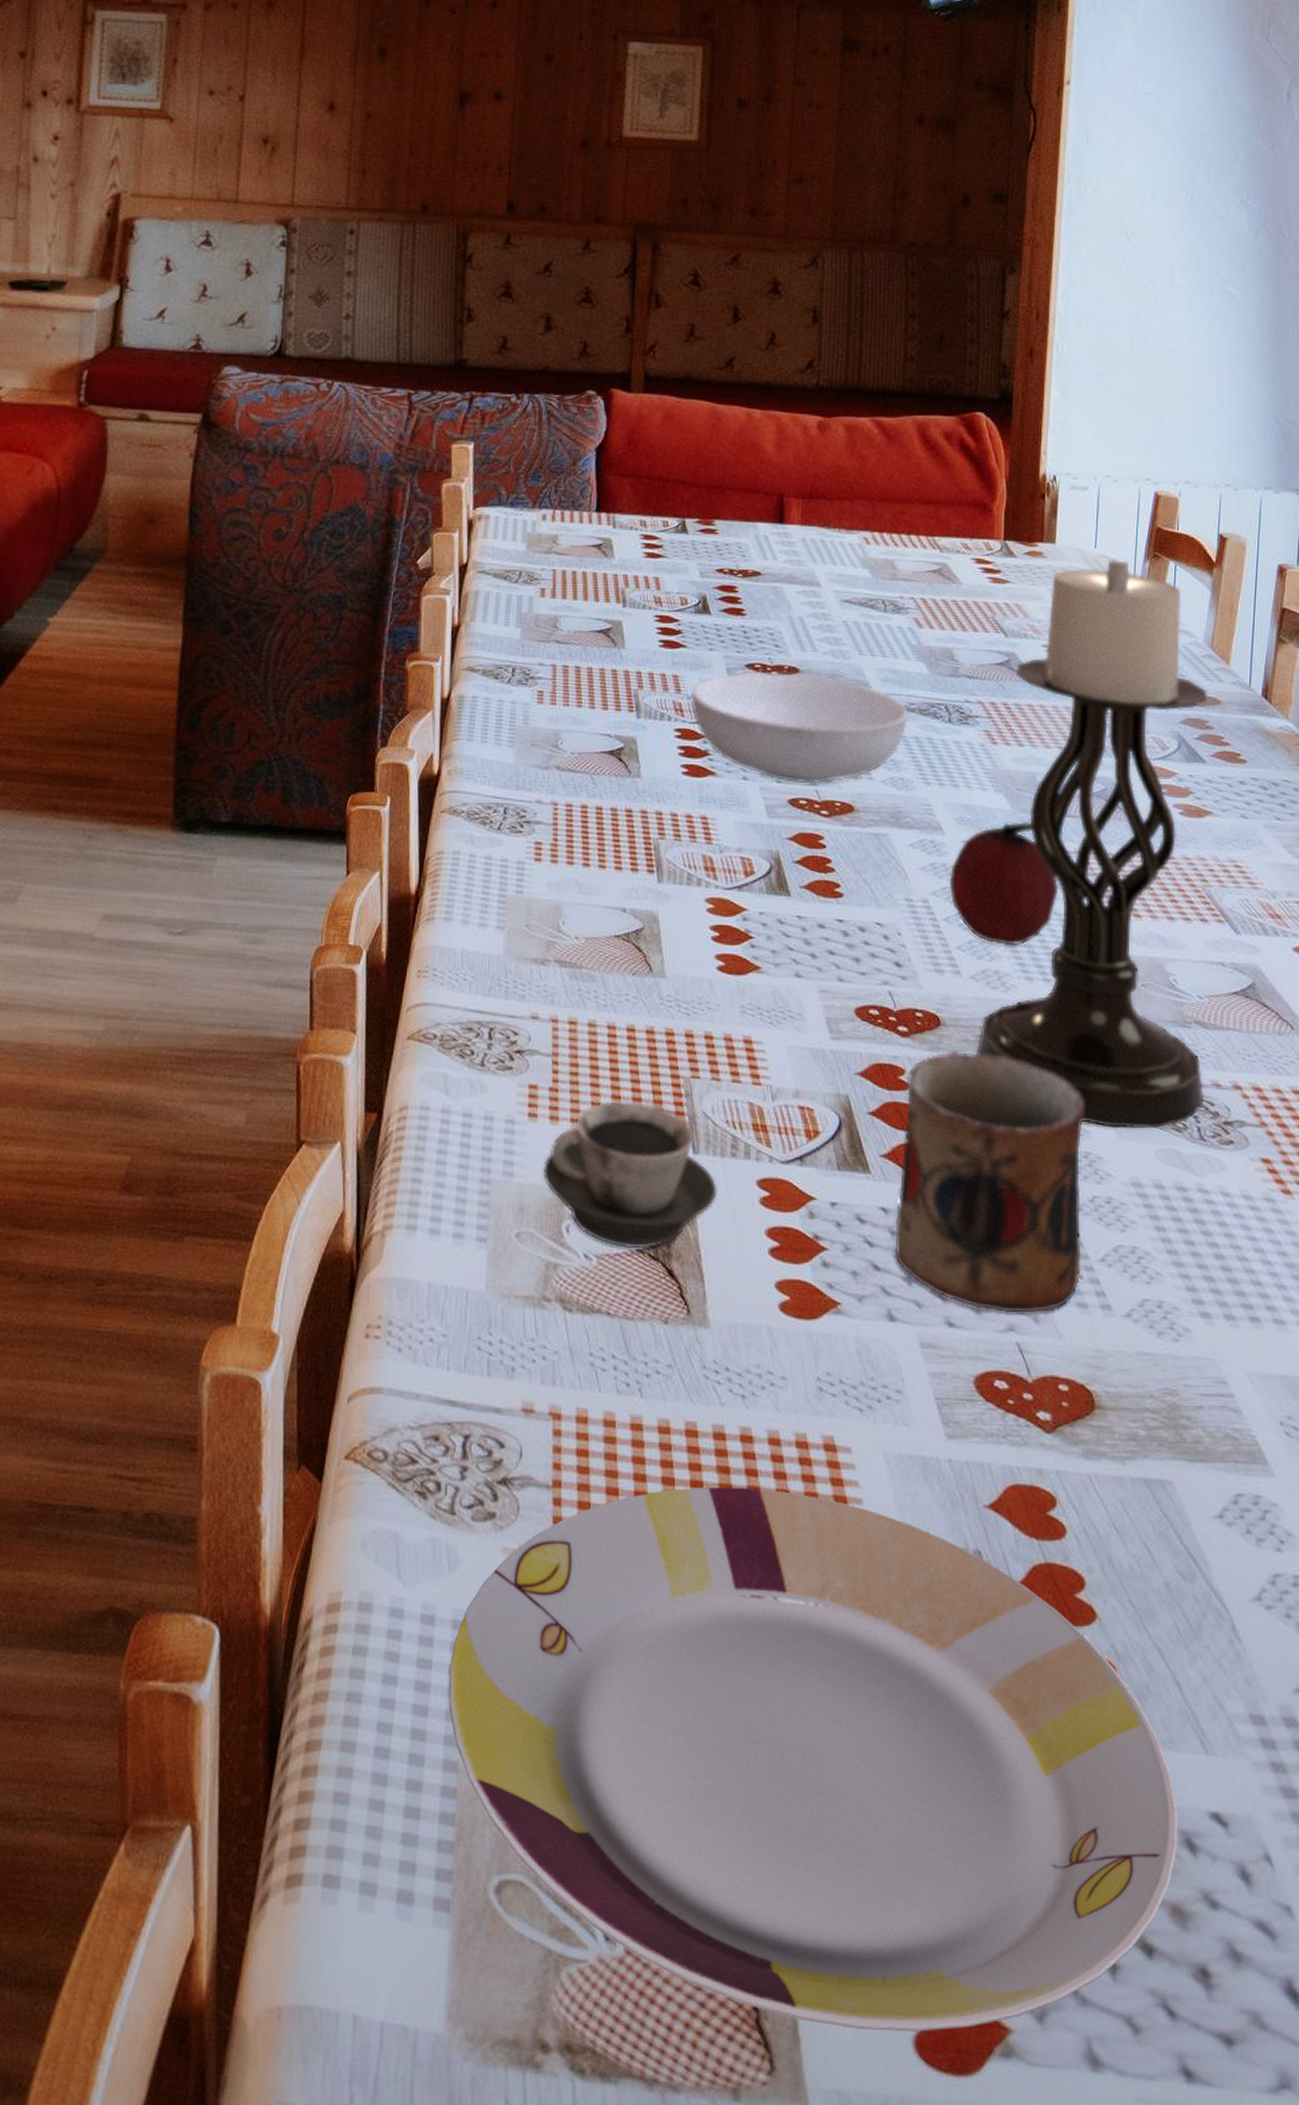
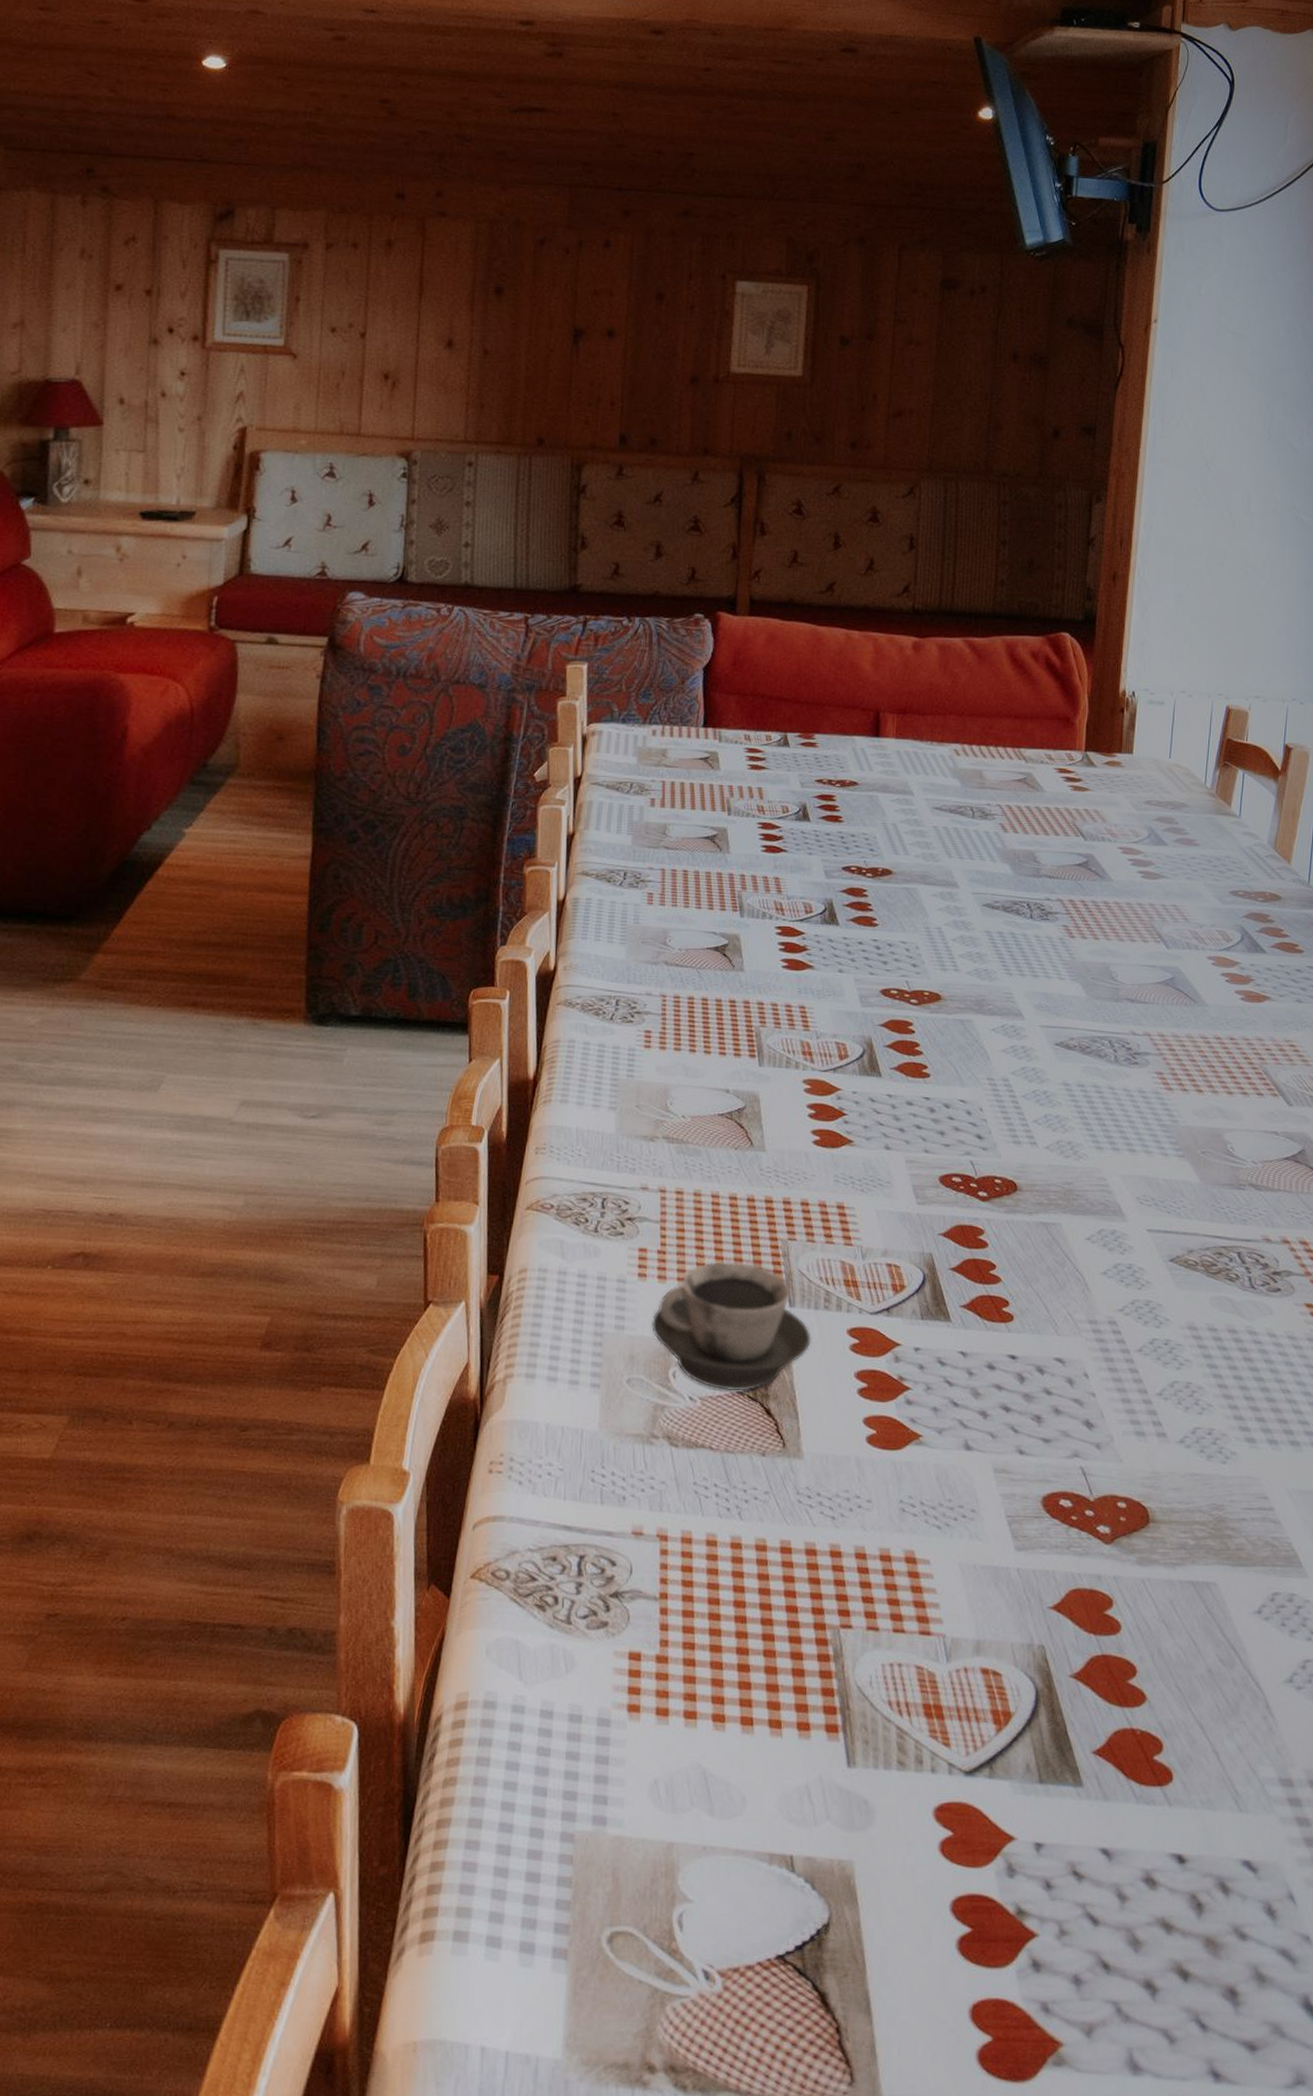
plate: present [448,1487,1178,2032] -> none [565,1596,1213,2048]
serving bowl: present [691,672,909,784] -> none [791,874,993,976]
mug: present [895,1050,1084,1313] -> none [973,1213,1147,1442]
fruit: present [949,821,1060,946] -> none [1027,1007,1130,1119]
candle holder: present [977,559,1208,1129] -> none [1050,768,1270,1280]

